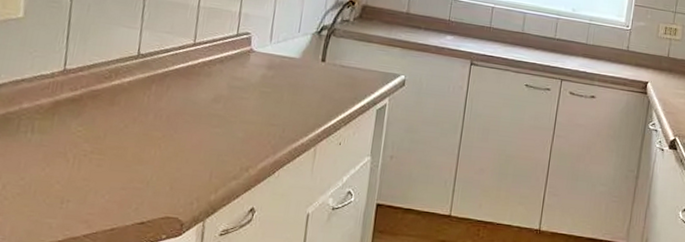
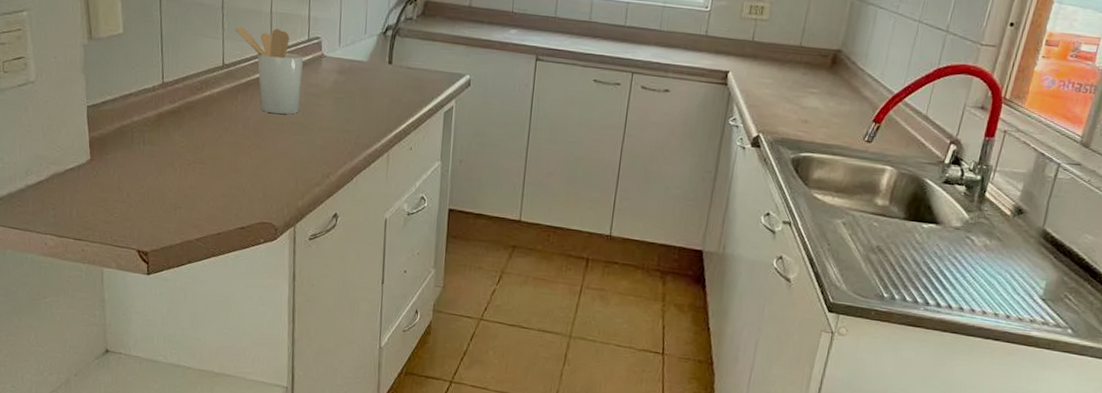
utensil holder: none [155,18,231,107] -> present [234,26,304,115]

